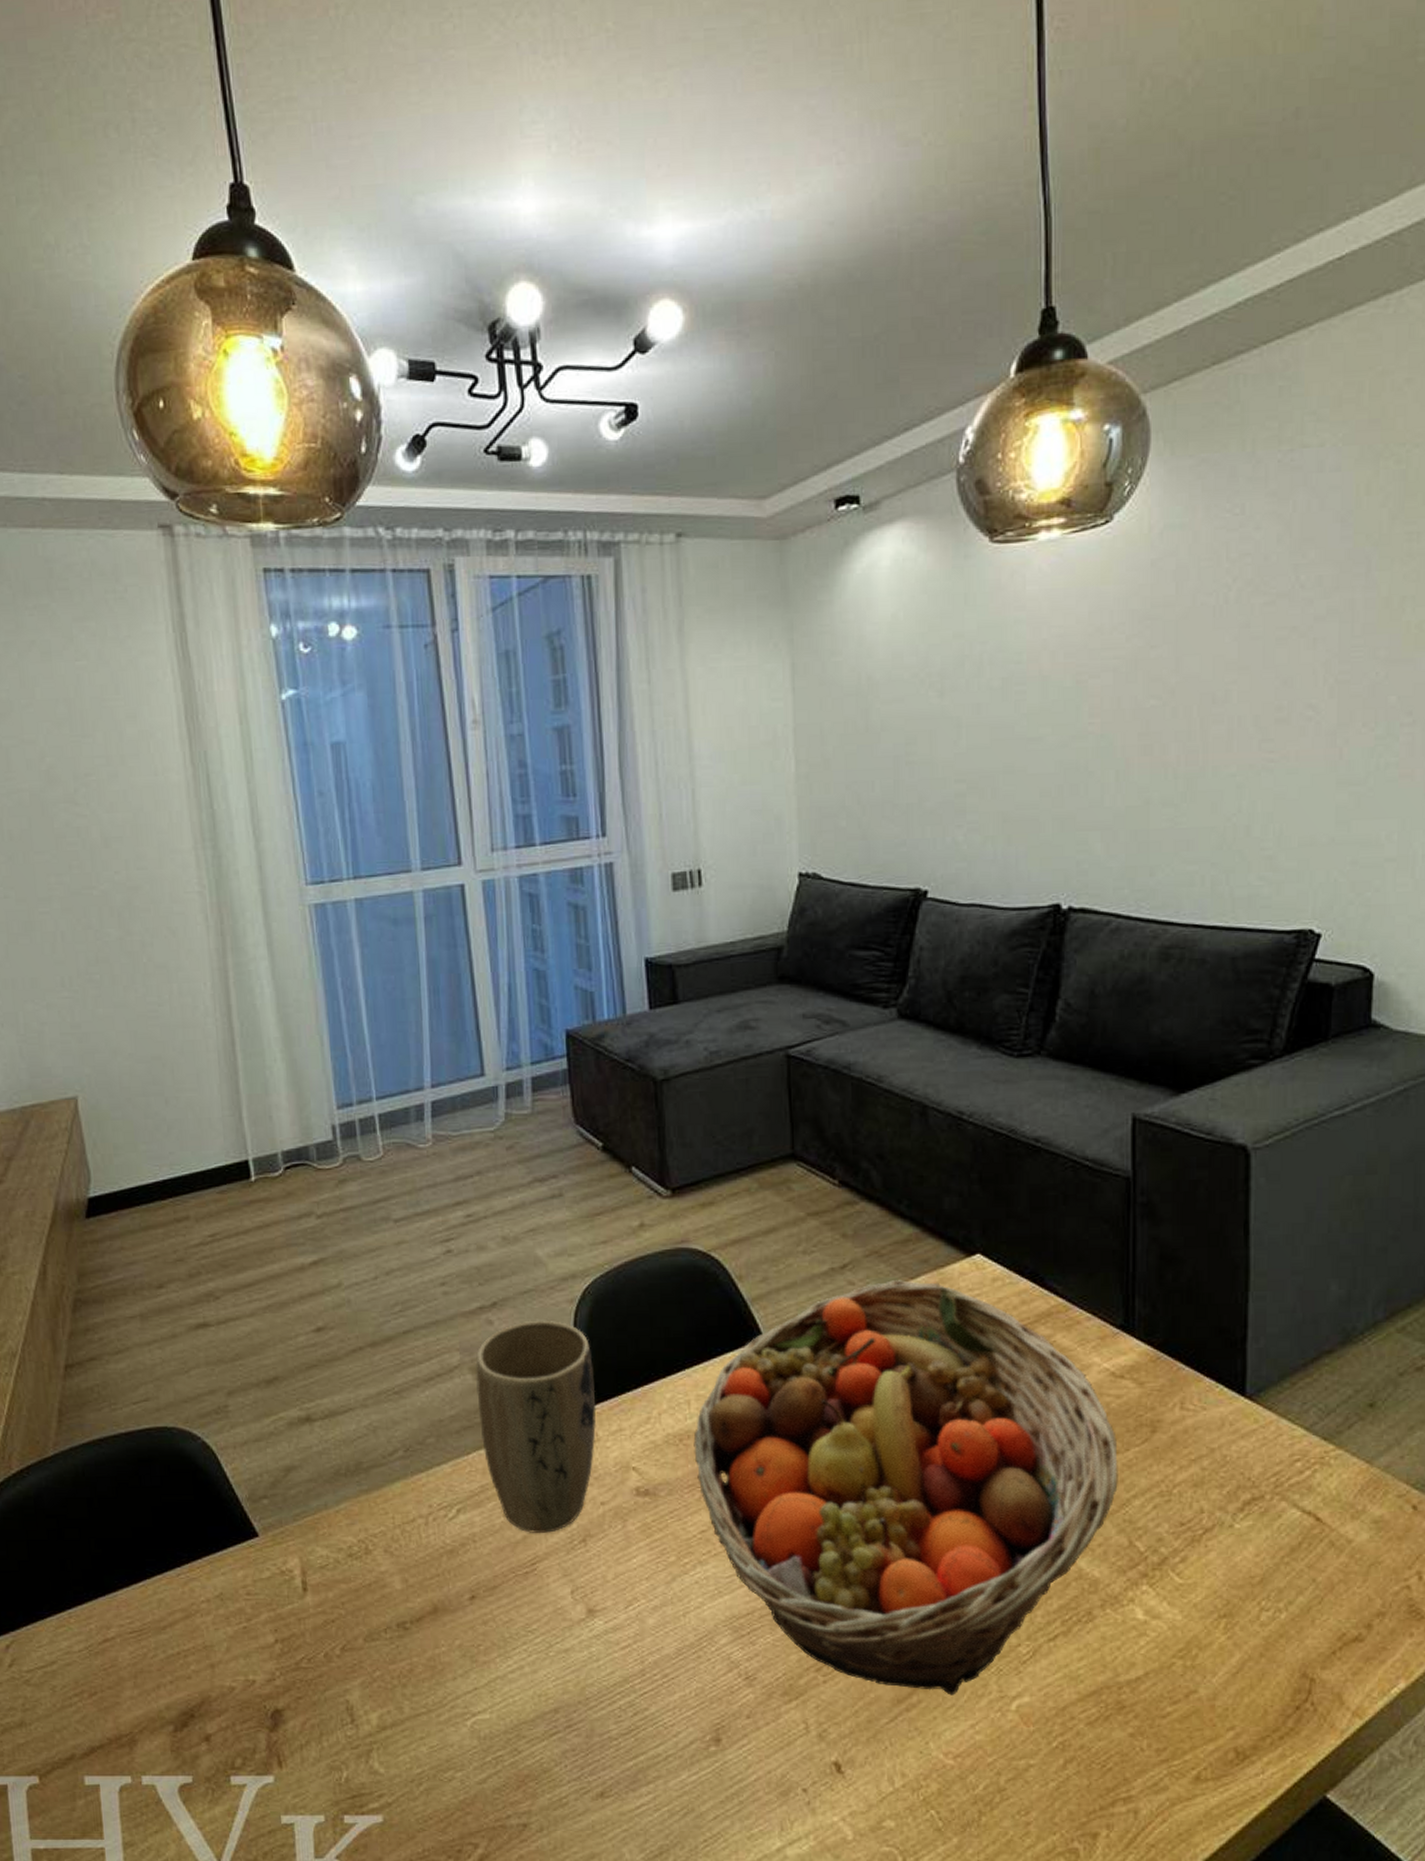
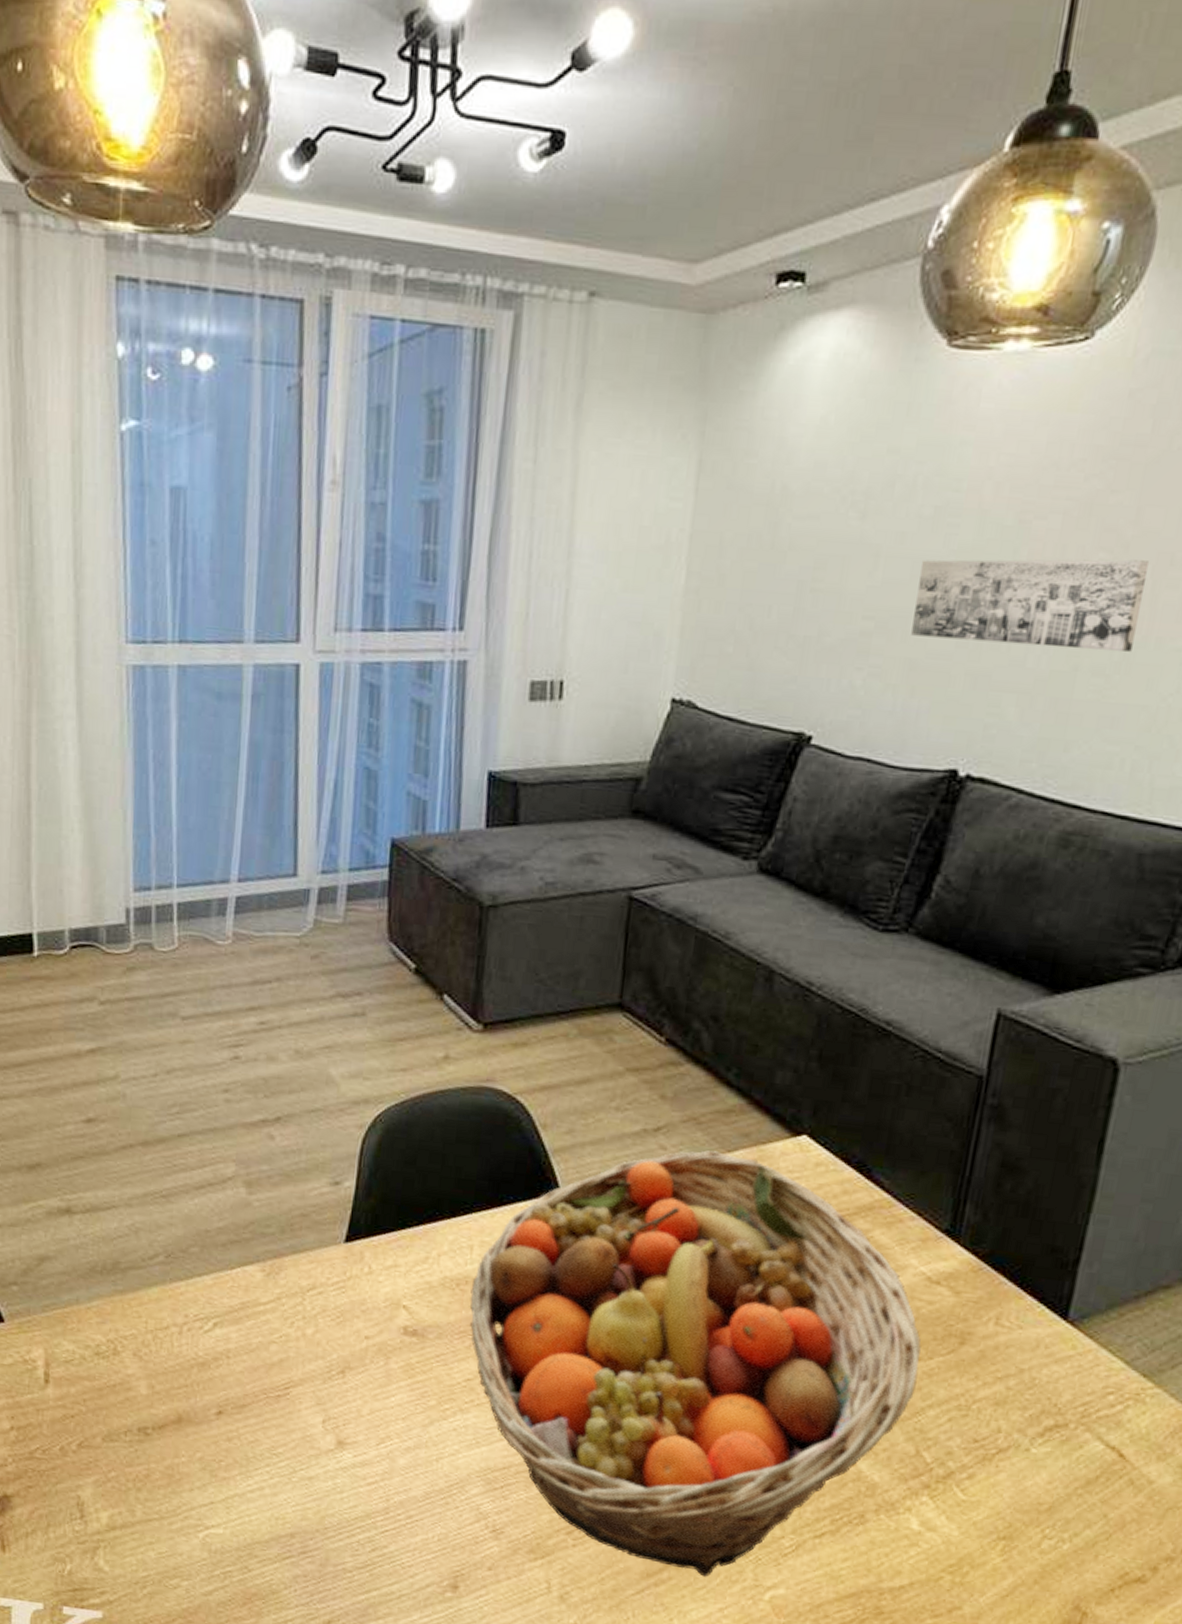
plant pot: present [475,1320,596,1533] -> none [247,1140,375,1360]
wall art: none [999,702,1195,791] -> present [911,559,1150,652]

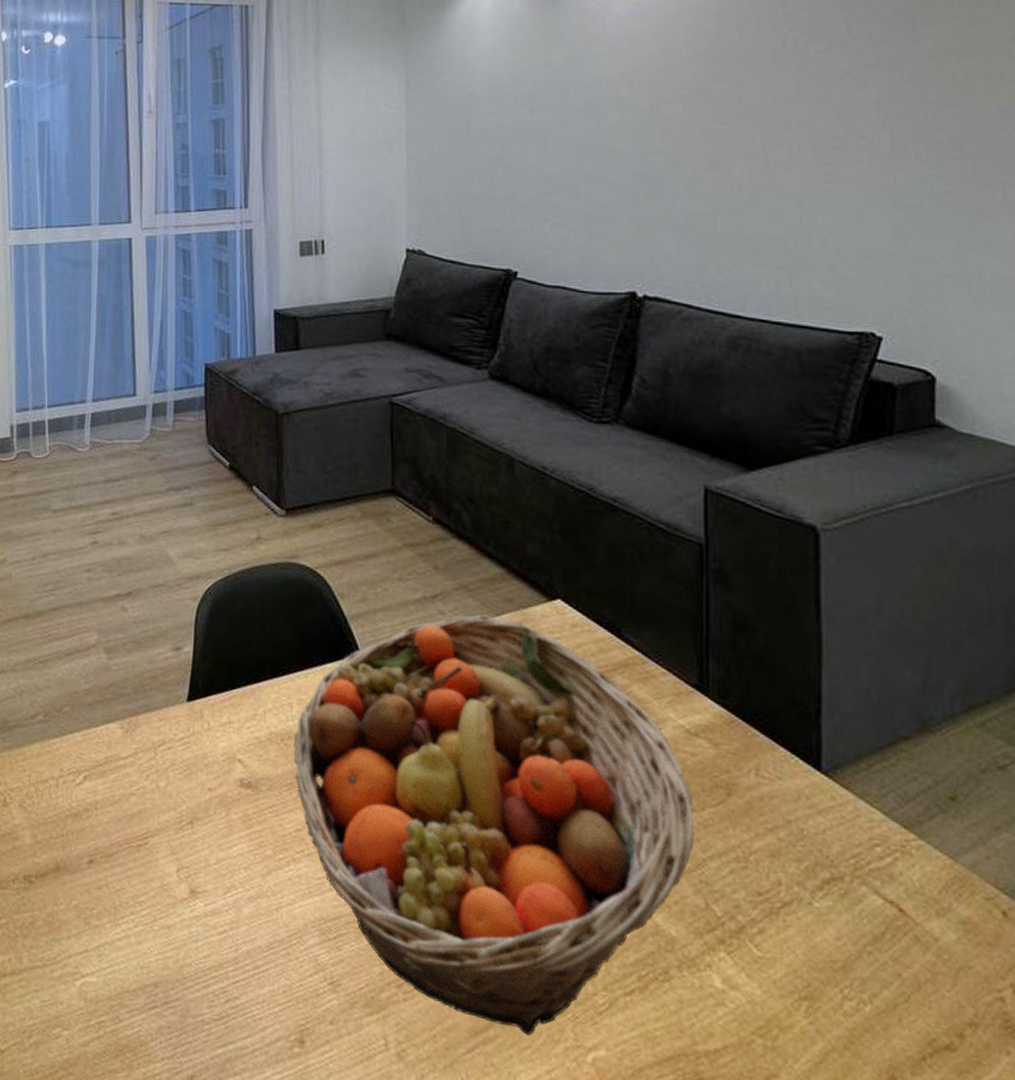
wall art: present [911,559,1150,652] -> none [582,129,758,197]

